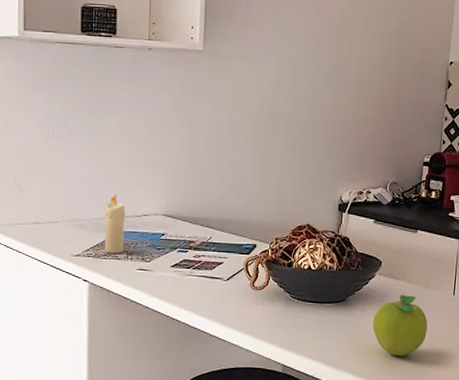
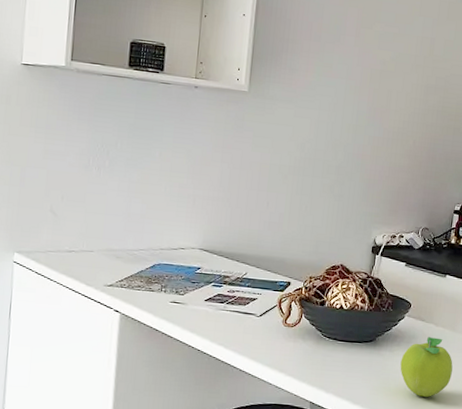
candle: present [104,194,126,254] -> none [138,226,163,286]

